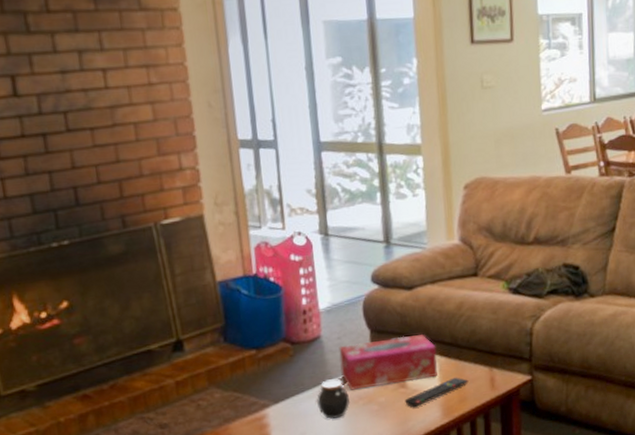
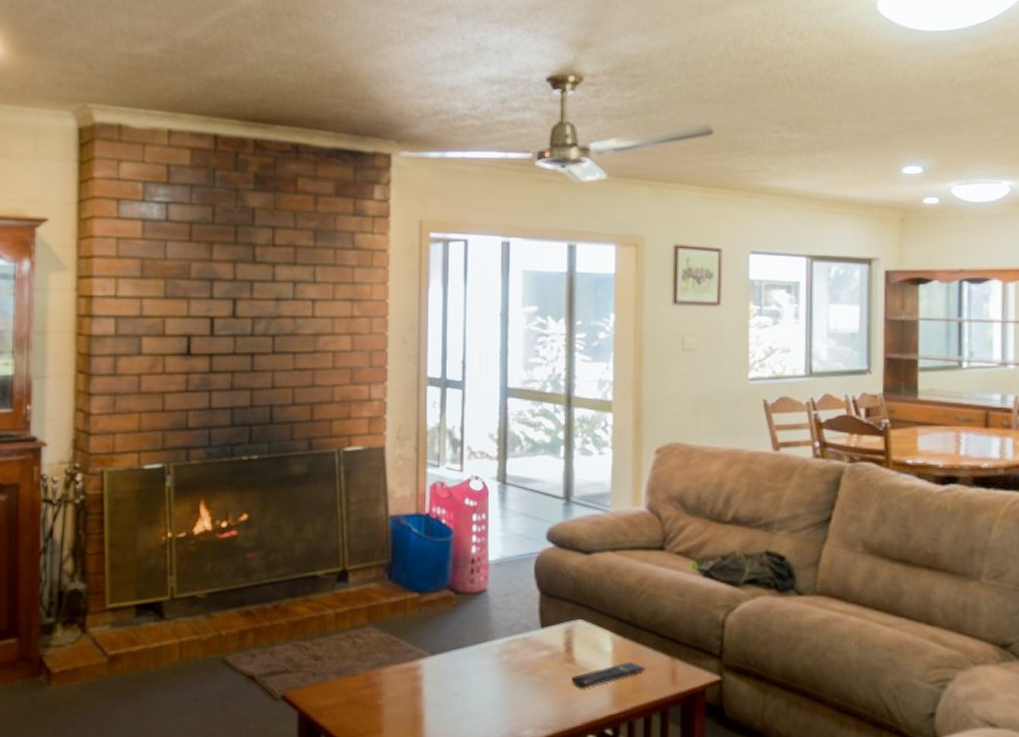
jar: present [316,379,351,419] -> none [474,639,511,684]
tissue box: present [339,334,438,390] -> none [505,603,612,658]

